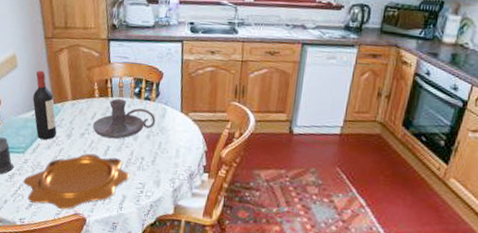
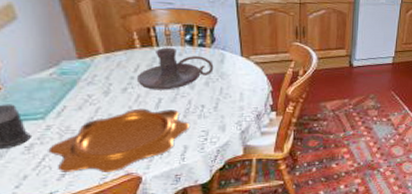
wine bottle: present [33,70,57,140] -> none [47,21,88,101]

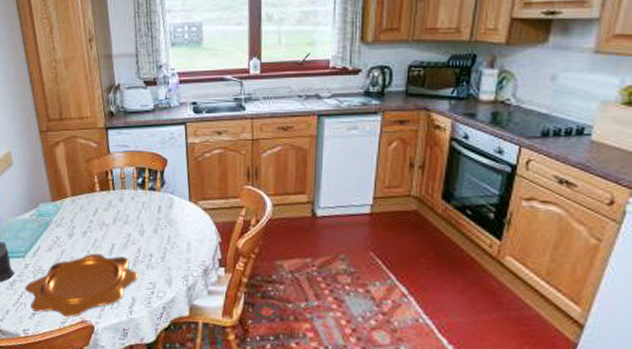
candle holder: present [136,47,214,90] -> none [94,191,163,236]

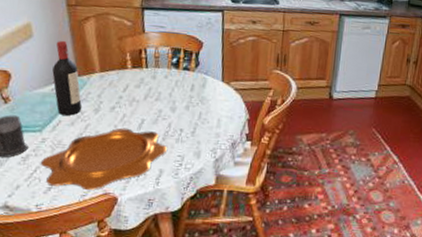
wine bottle: none [30,166,57,242] -> present [52,40,82,117]

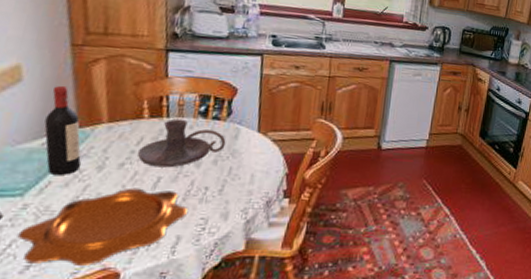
candle holder: none [124,69,196,112] -> present [136,119,226,168]

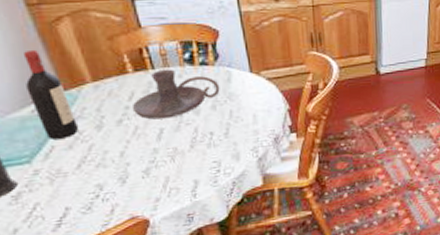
decorative bowl: present [17,188,189,266] -> none [38,140,199,222]

